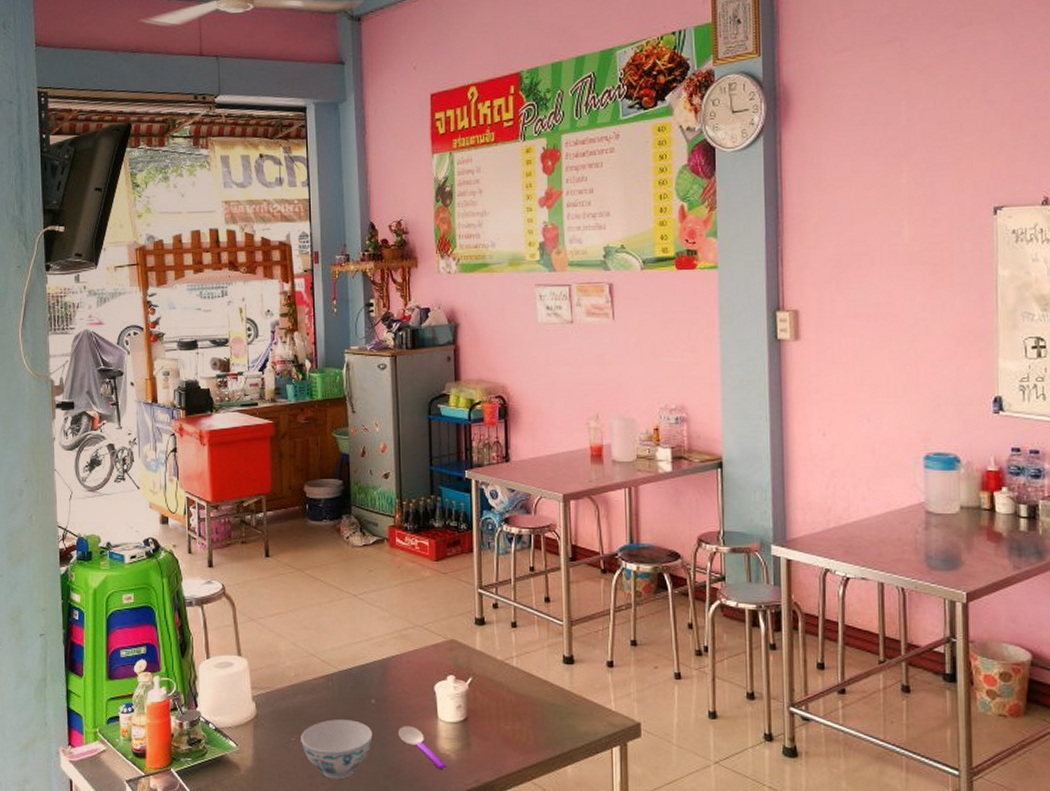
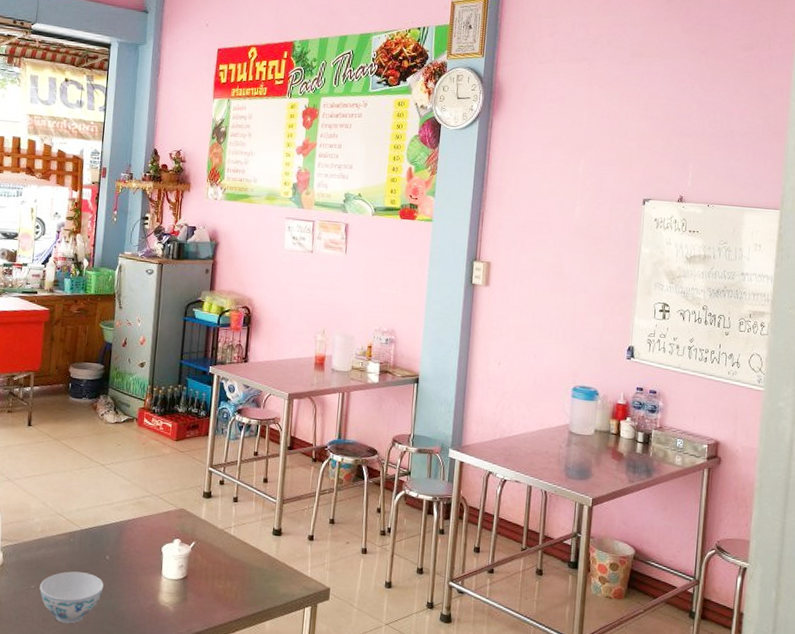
spoon: present [398,726,446,769] -> none [126,580,164,619]

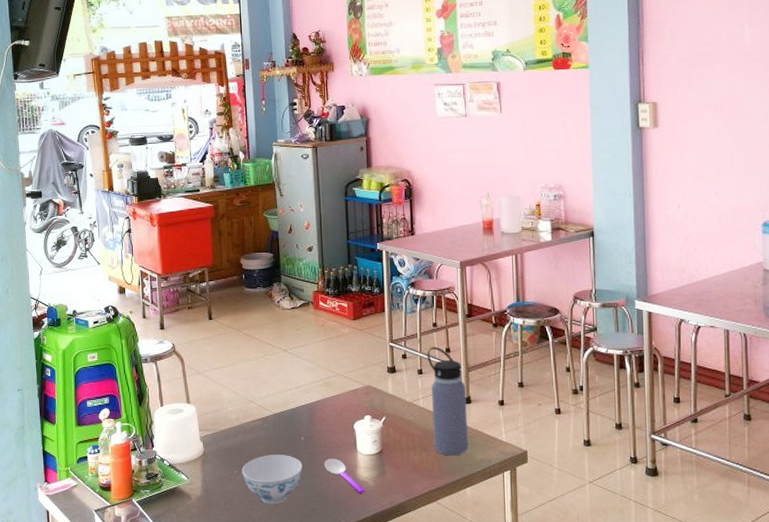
spoon: none [126,580,164,619] -> present [324,459,364,493]
water bottle: none [239,475,279,588] -> present [427,346,468,456]

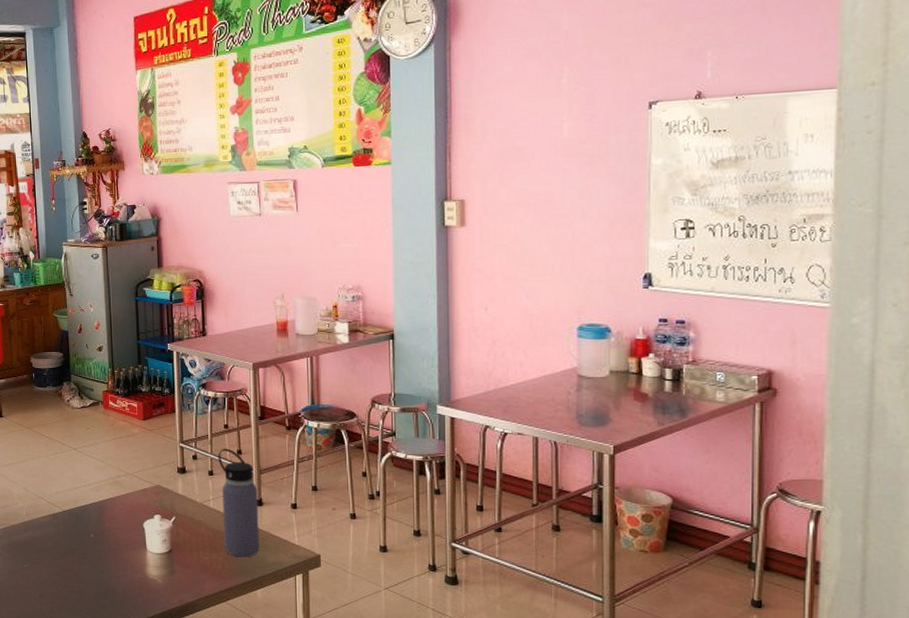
bowl: present [242,455,303,504] -> none [32,550,92,599]
spoon: present [324,459,364,493] -> none [113,556,154,591]

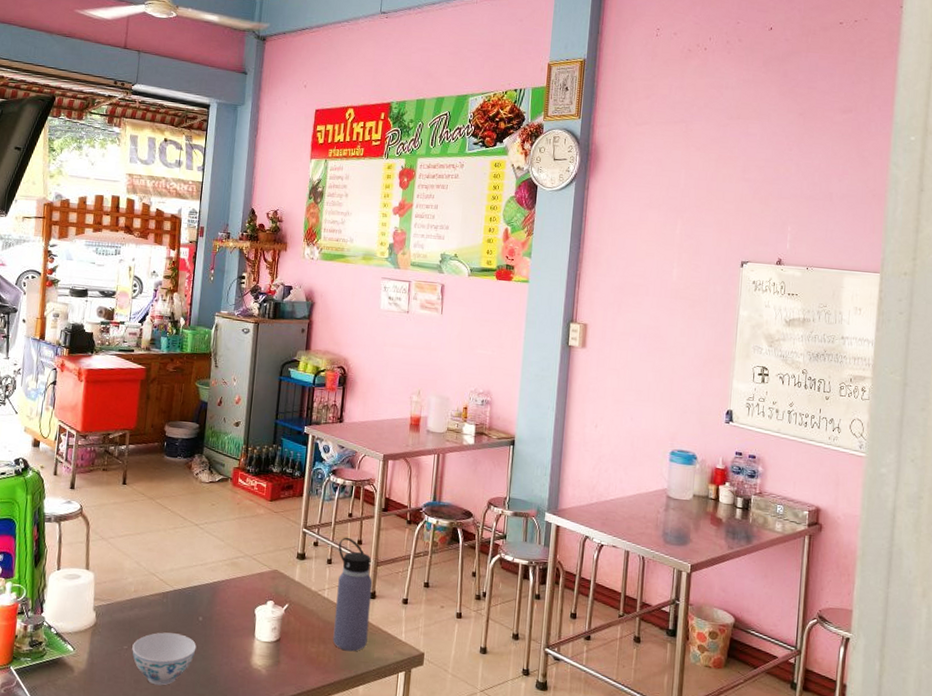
bowl: none [32,550,92,599] -> present [132,632,197,686]

